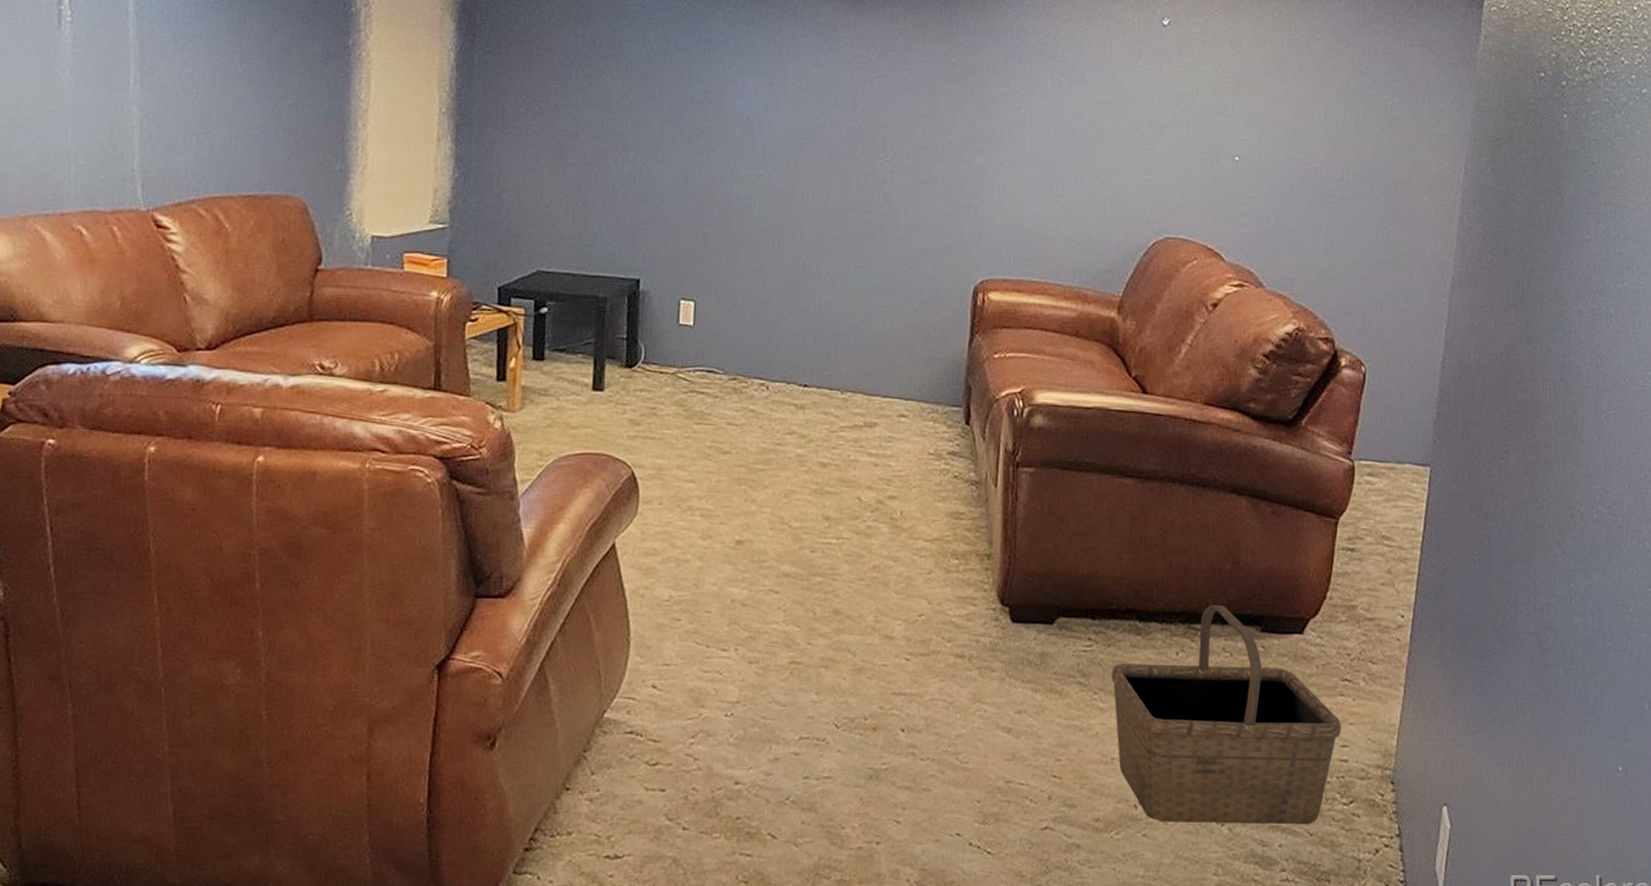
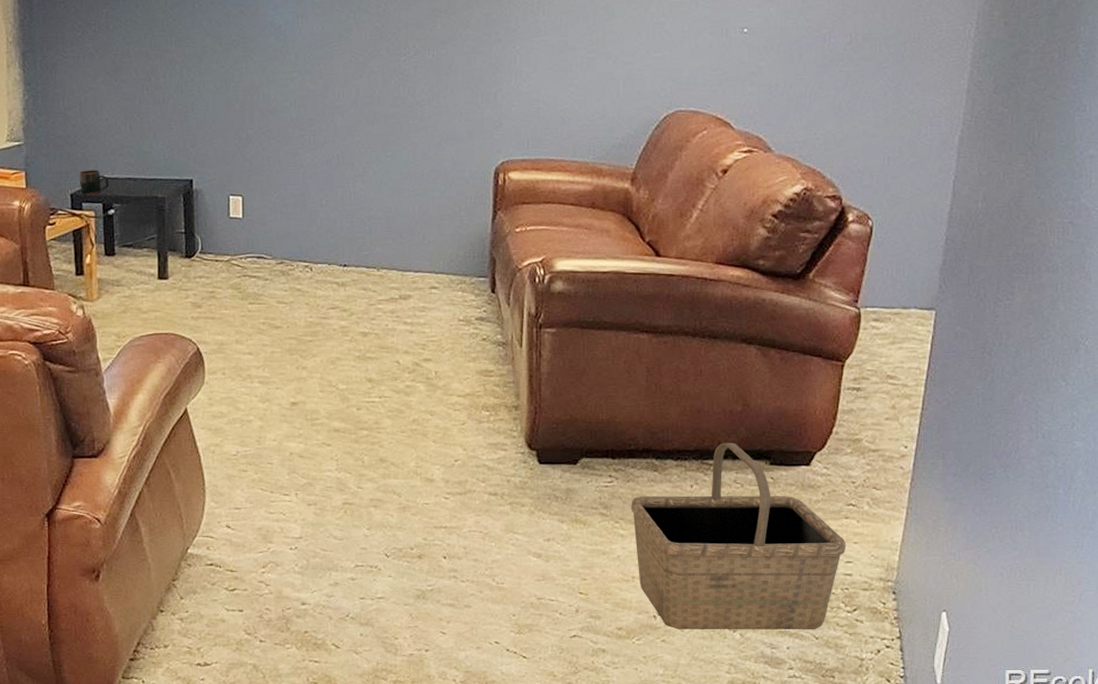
mug: none [509,261,544,289] -> present [79,170,110,194]

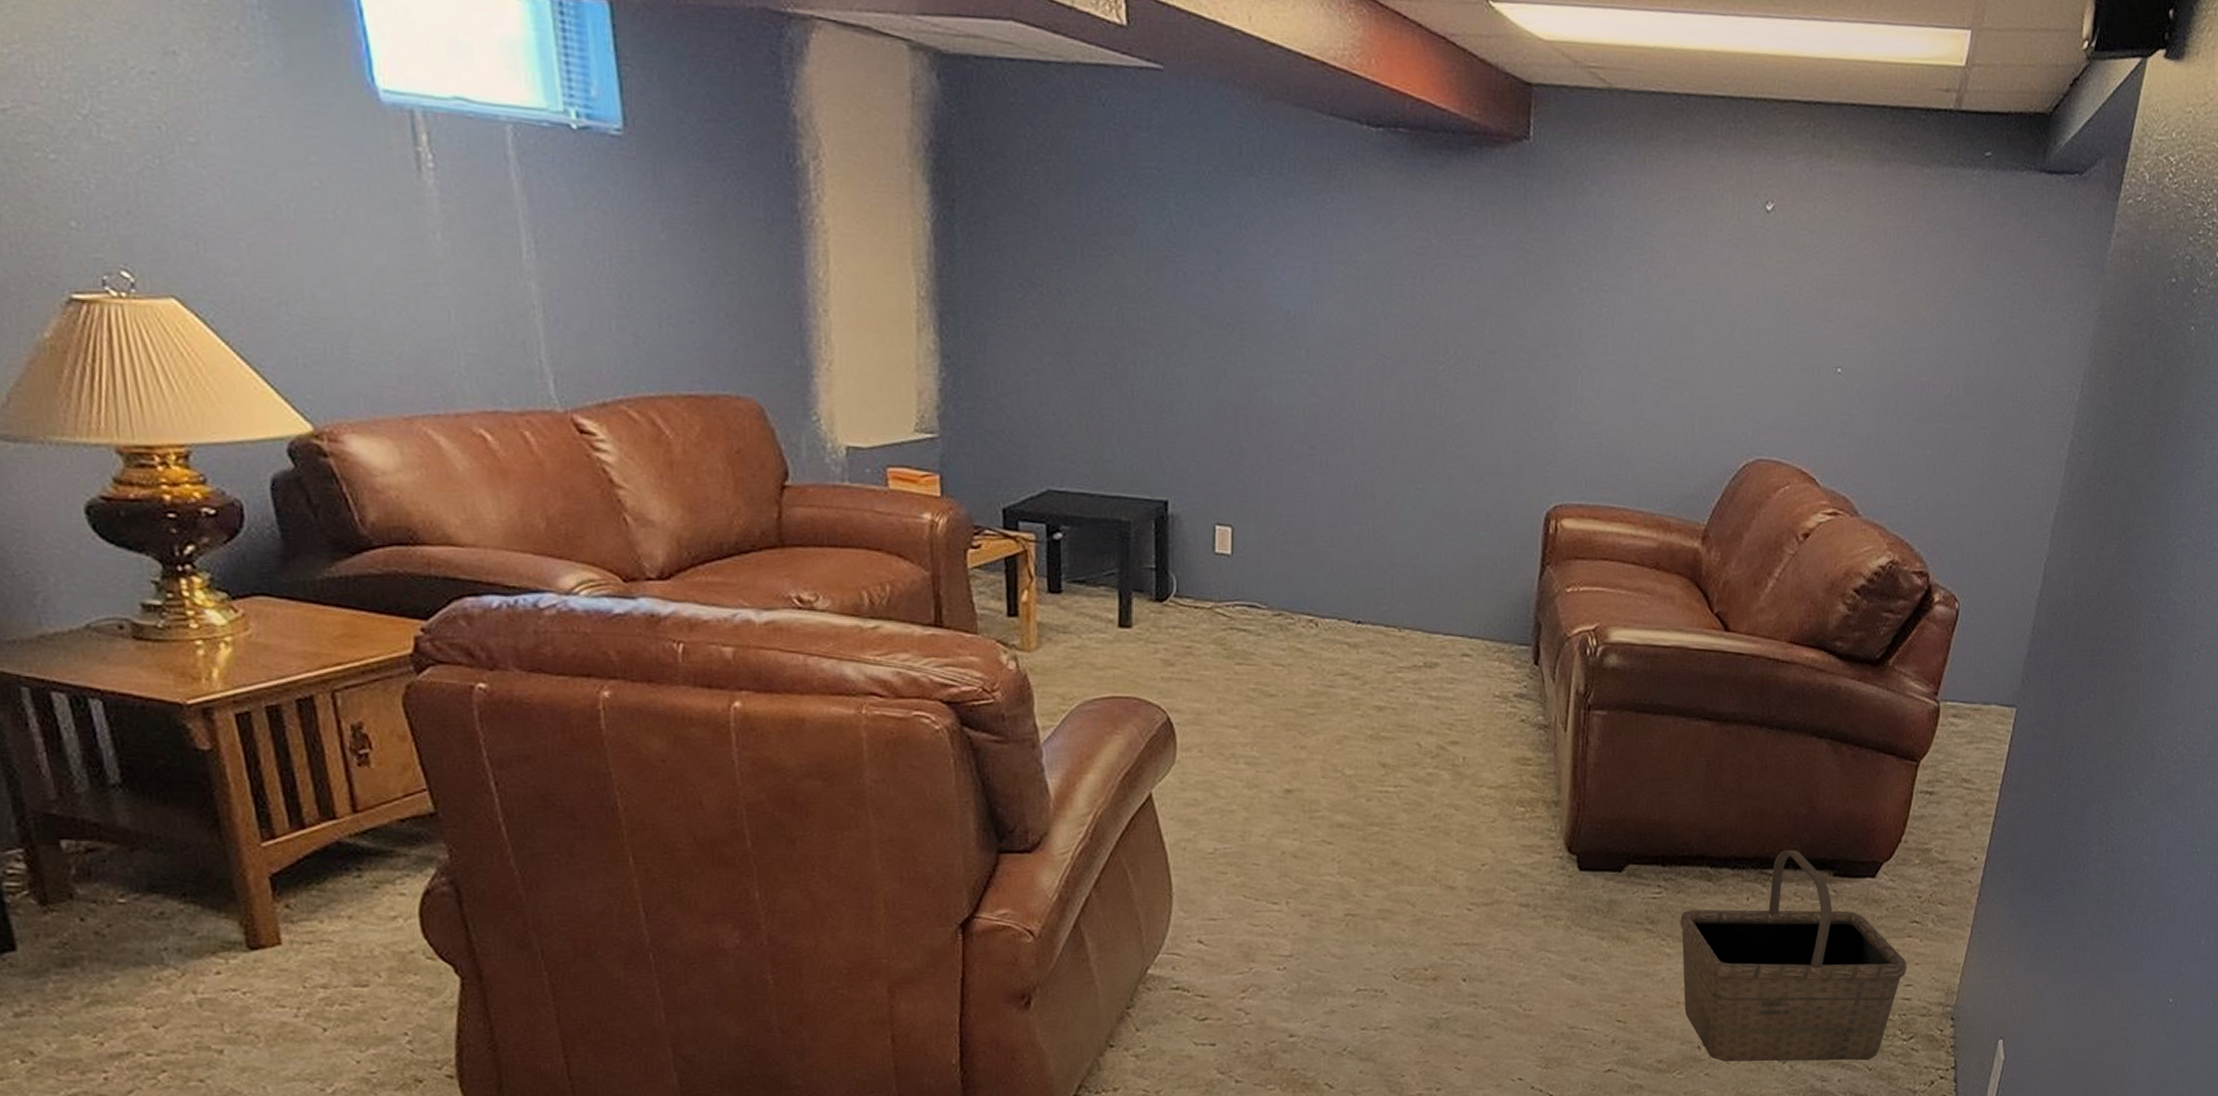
mug: present [79,170,110,194] -> none [1014,478,1056,511]

